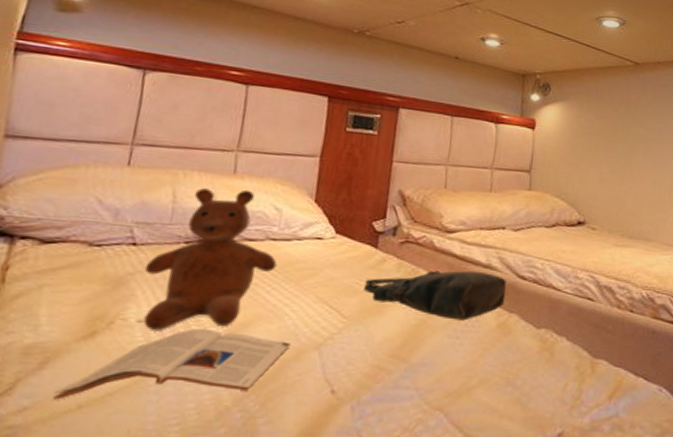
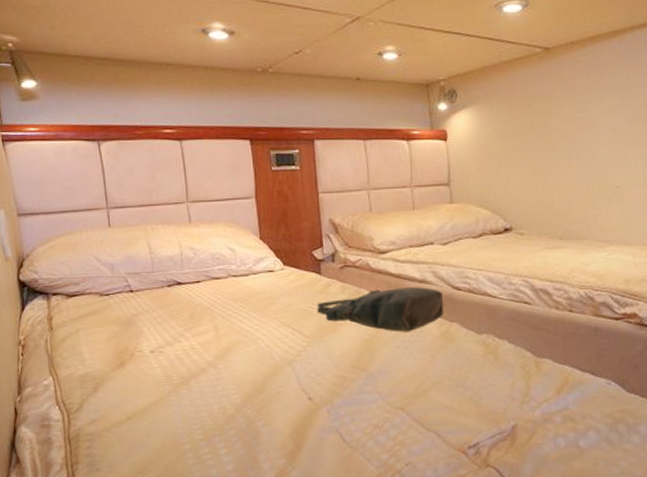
magazine: present [52,327,291,400] -> none [109,353,268,414]
teddy bear: present [143,188,277,330] -> none [144,235,242,358]

